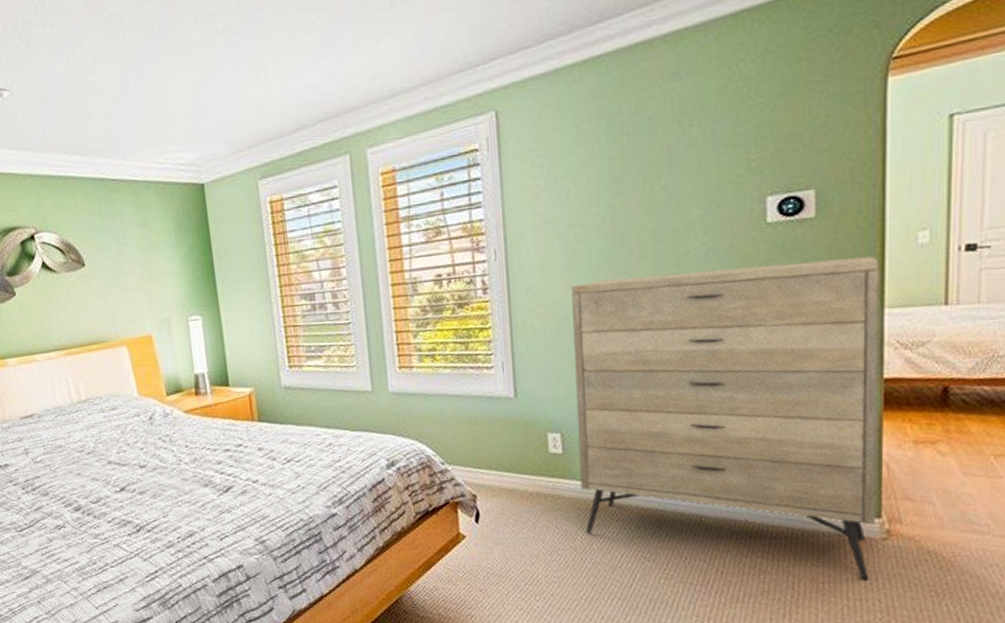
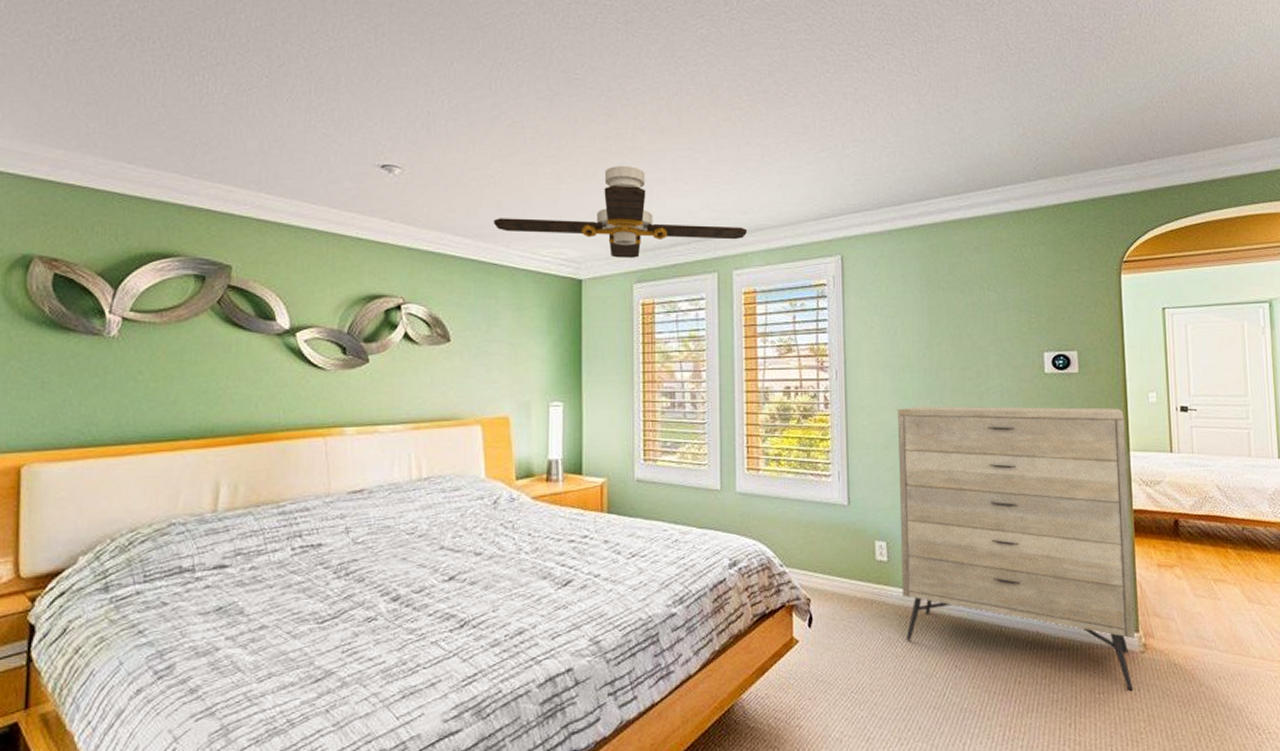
ceiling fan: none [107,43,381,154] -> present [494,166,748,258]

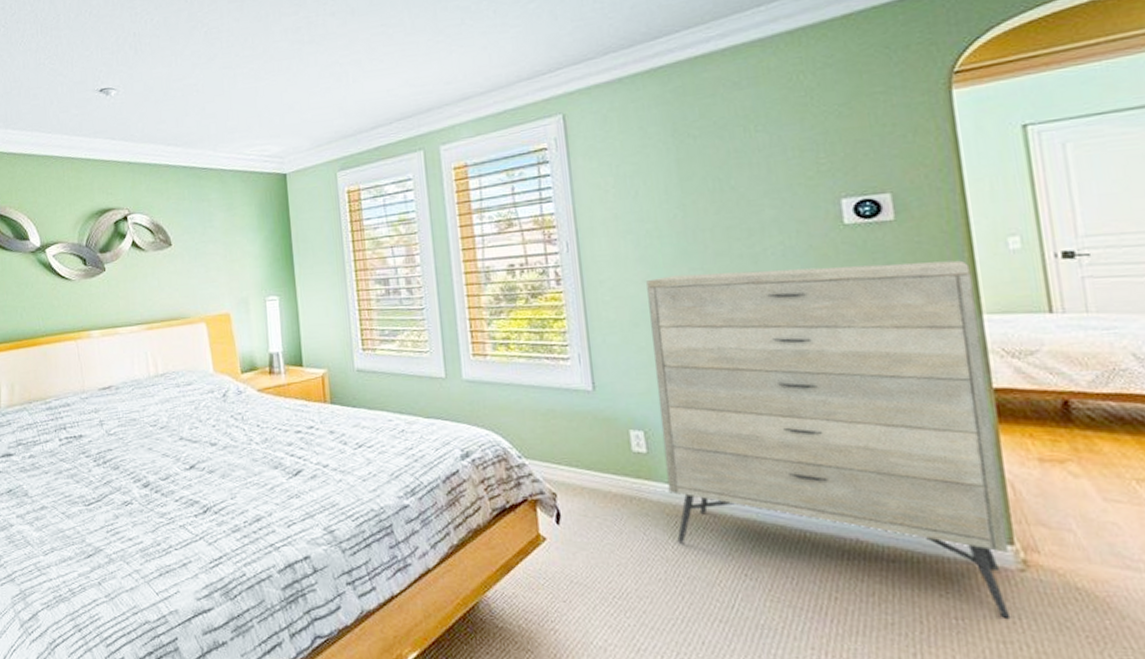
ceiling fan: present [494,166,748,258] -> none [200,53,453,148]

